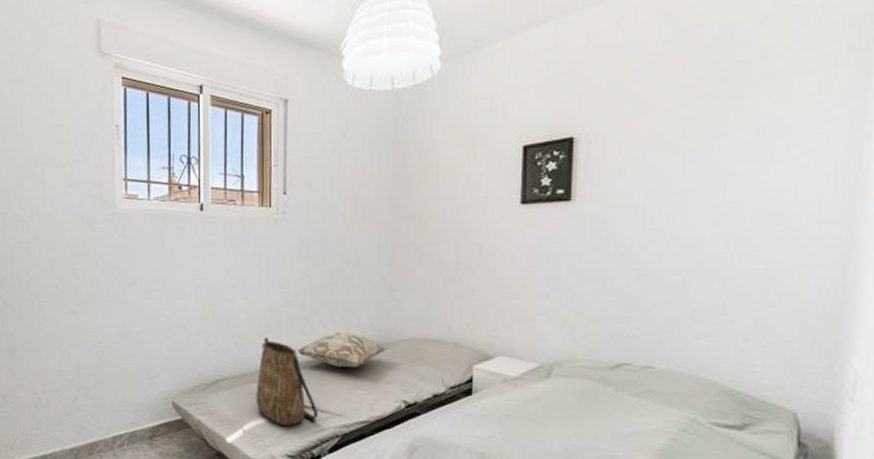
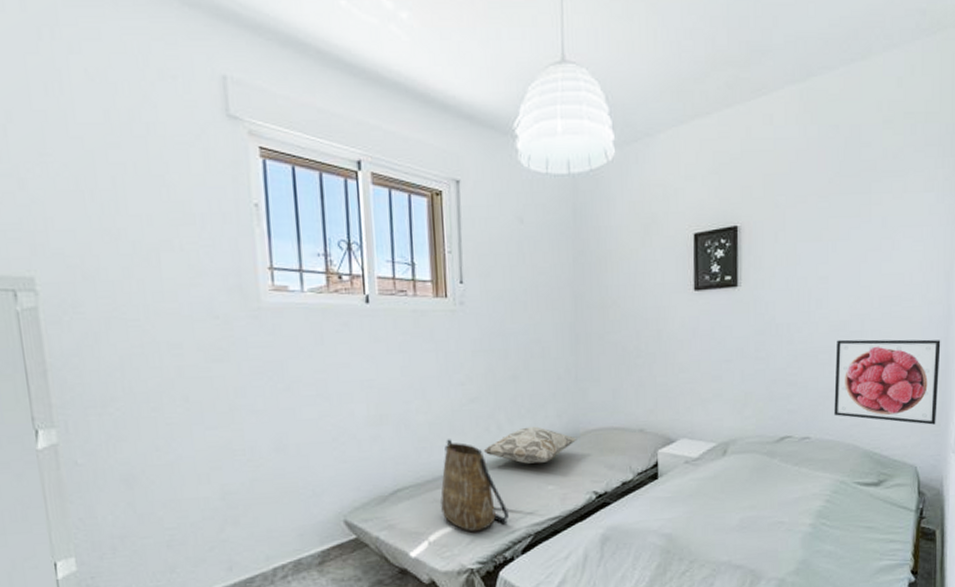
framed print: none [686,261,837,366] -> present [834,339,941,425]

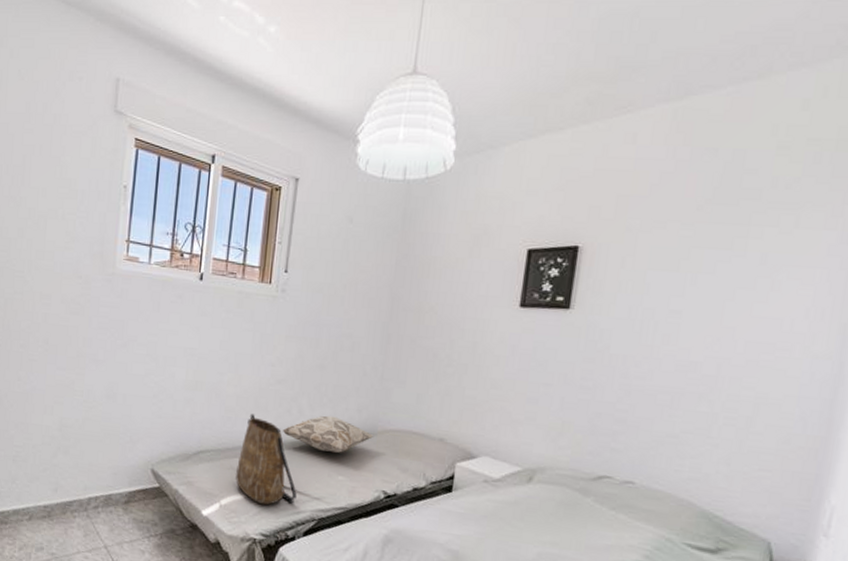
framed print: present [834,339,941,425] -> none [669,381,824,498]

